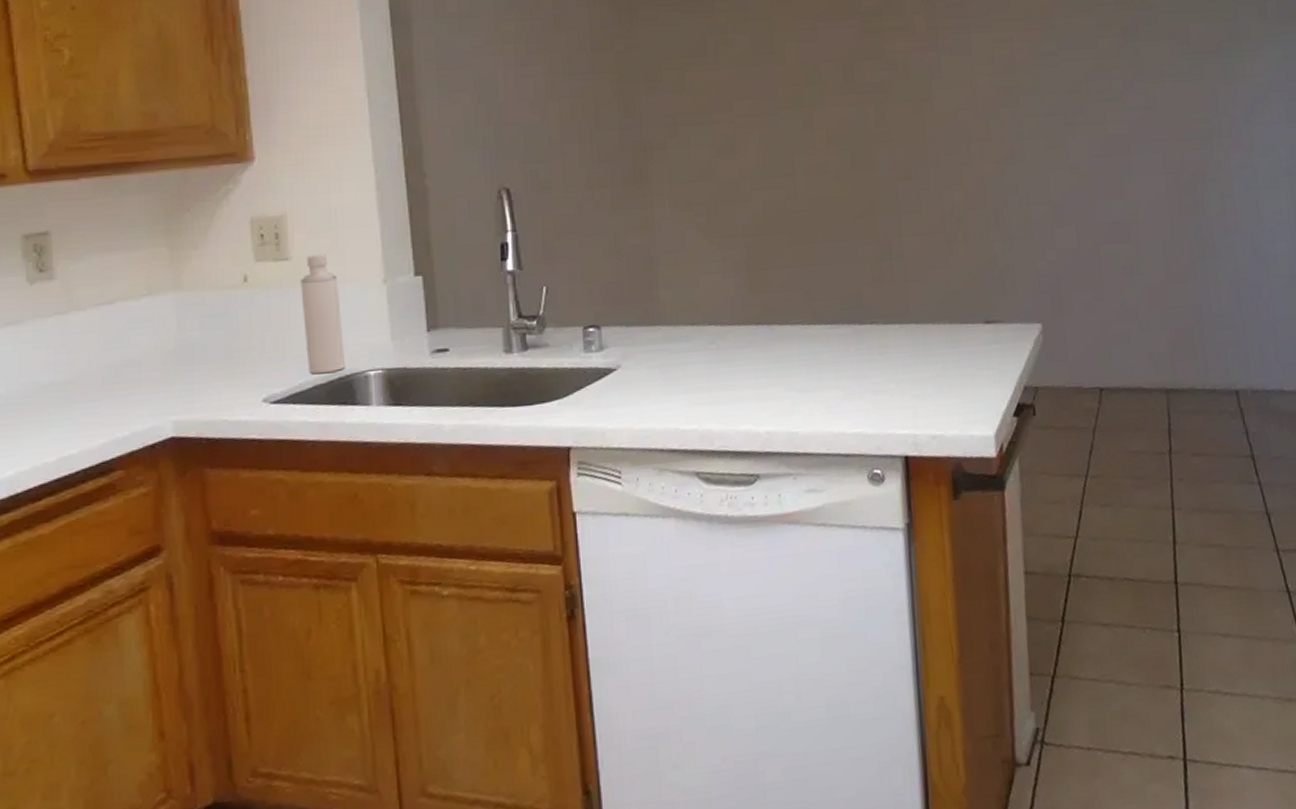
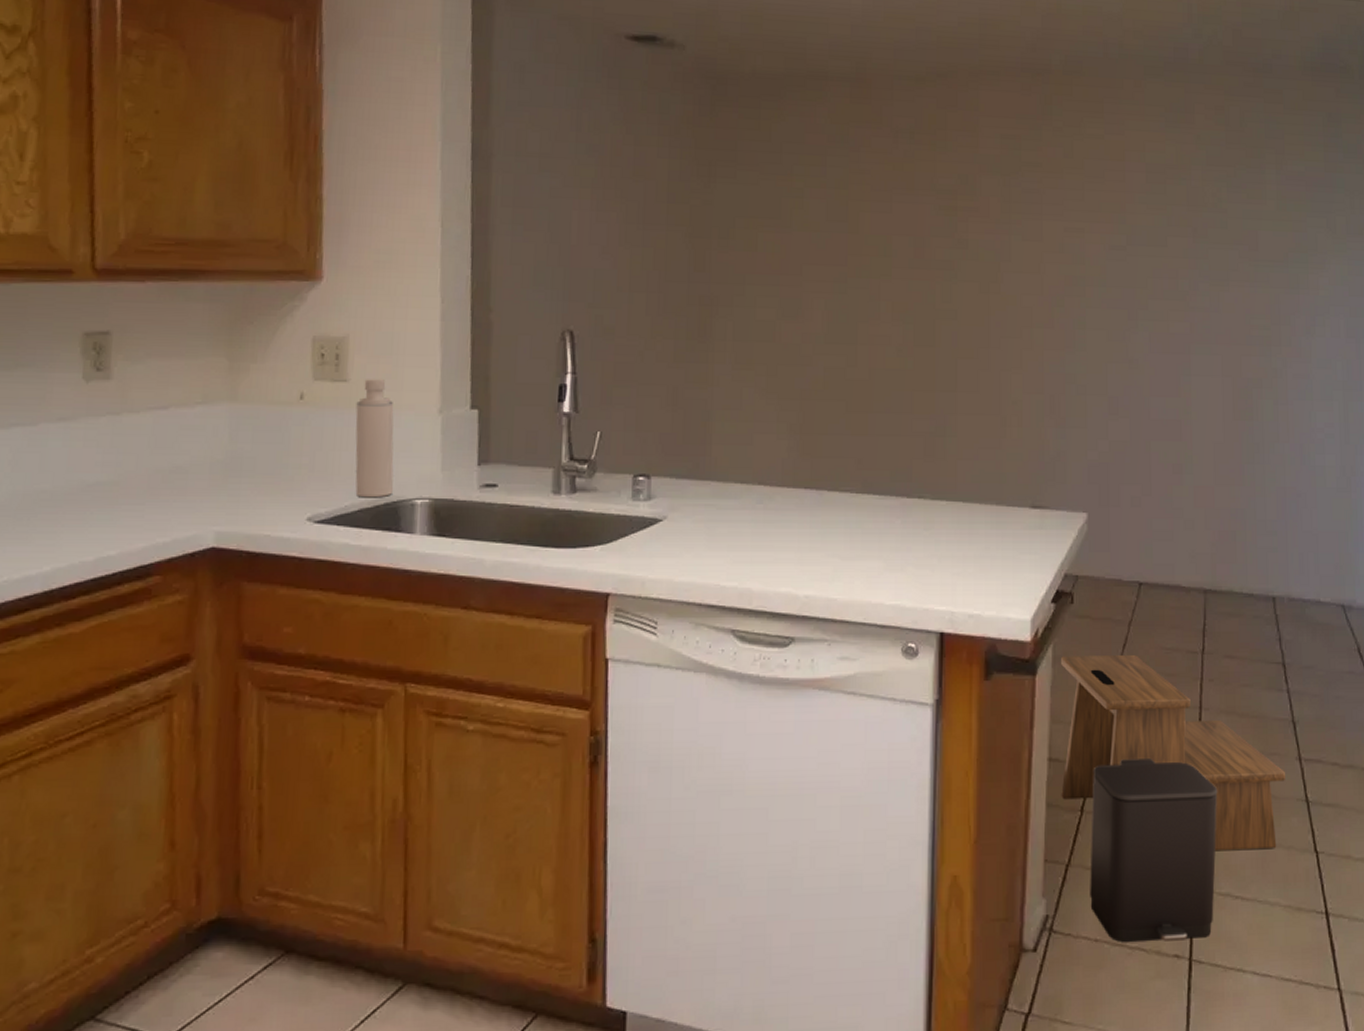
step stool: none [1028,460,1264,650] -> present [1061,654,1285,852]
pedal bin: none [1070,563,1205,748] -> present [1090,759,1218,942]

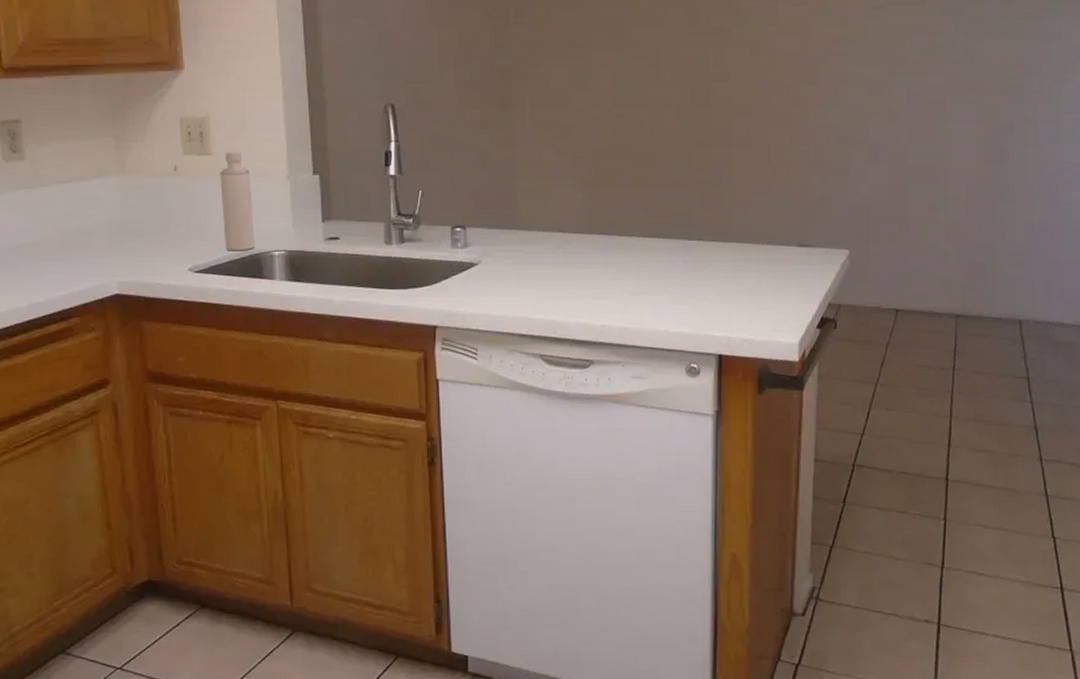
step stool: present [1061,654,1285,852] -> none [826,371,1027,537]
pedal bin: present [1090,759,1218,942] -> none [851,459,966,609]

